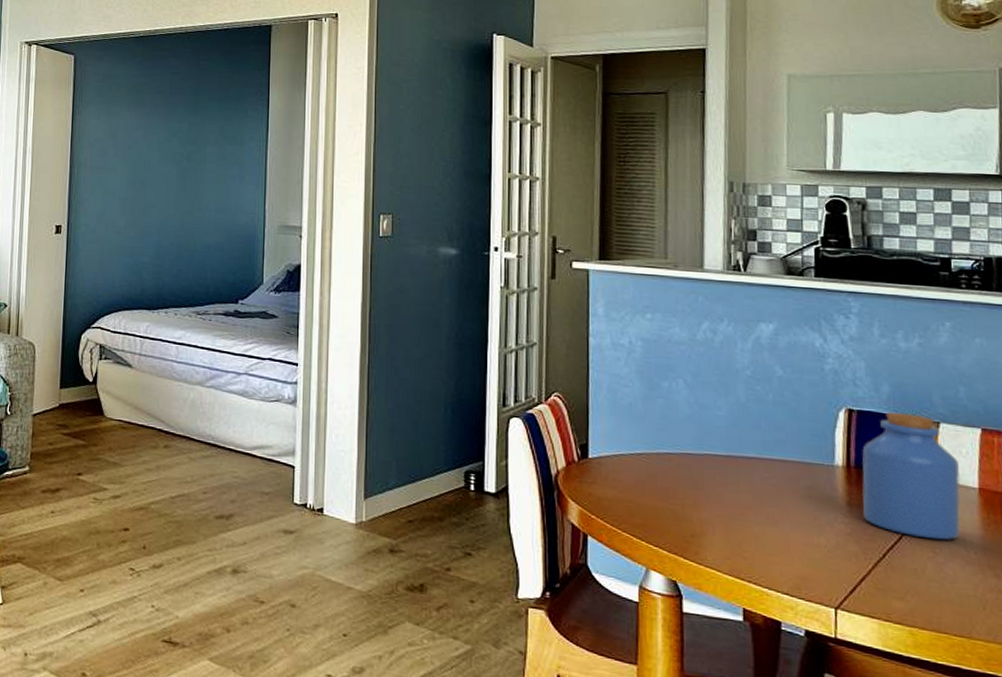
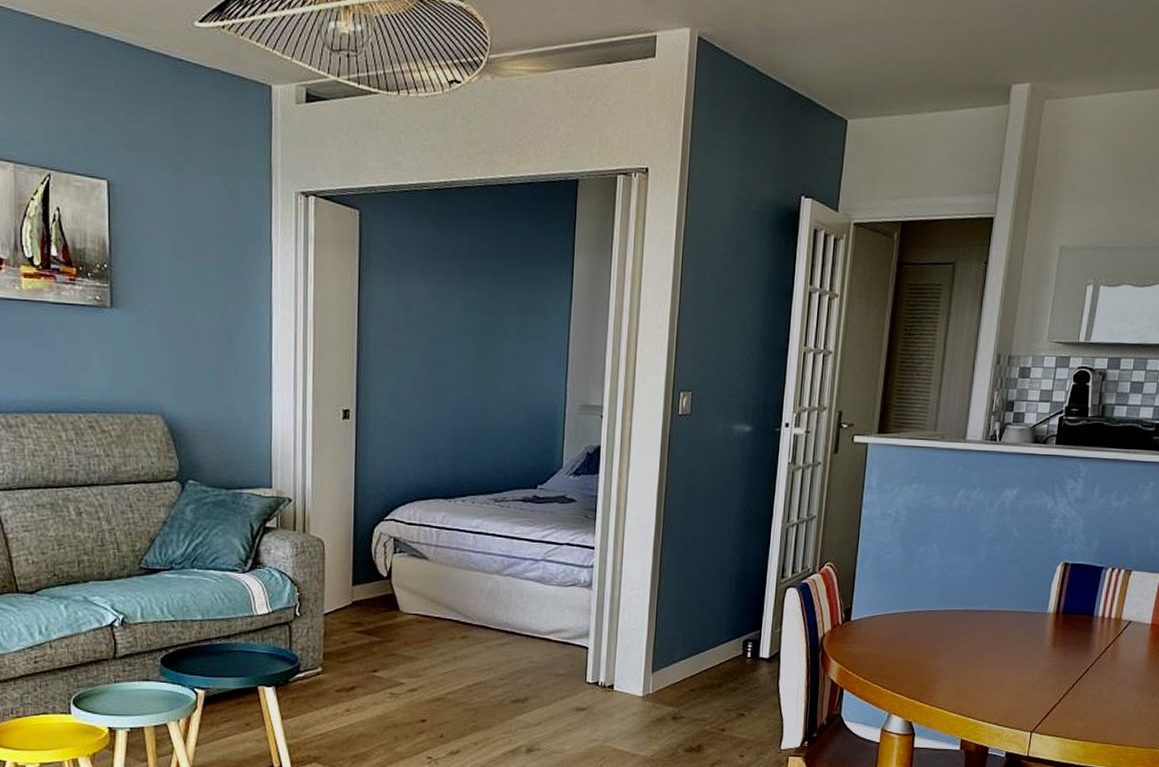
jar: present [862,412,960,540] -> none [1062,564,1140,669]

